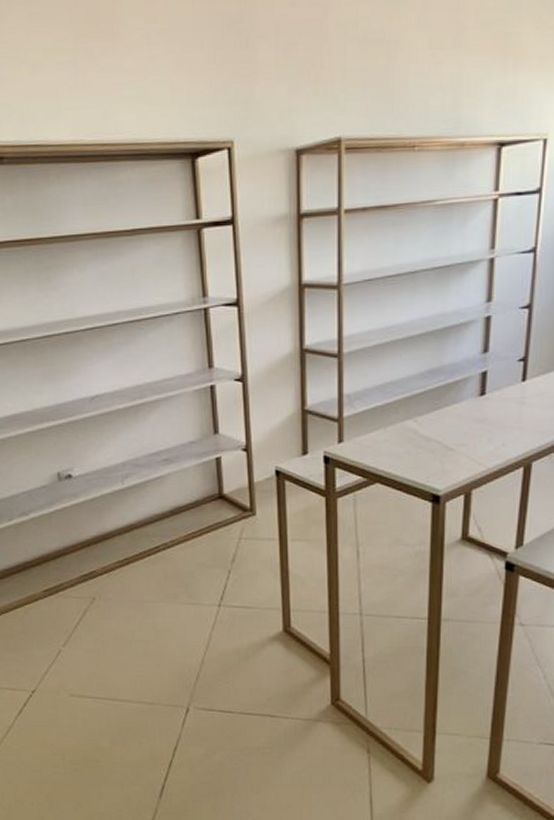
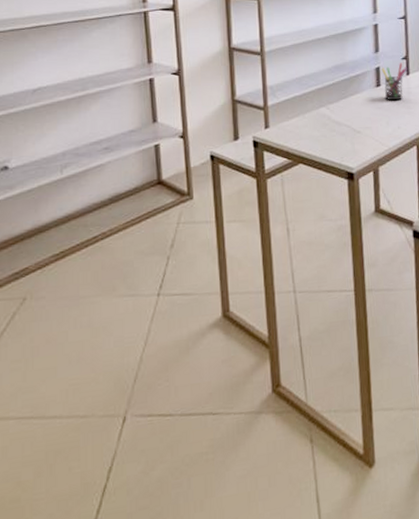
pen holder: none [489,365,523,413] -> present [381,63,407,101]

